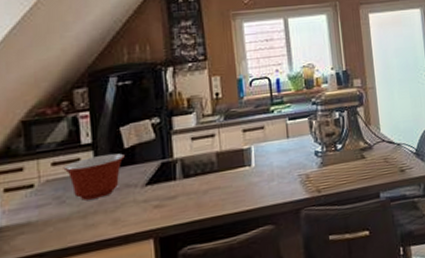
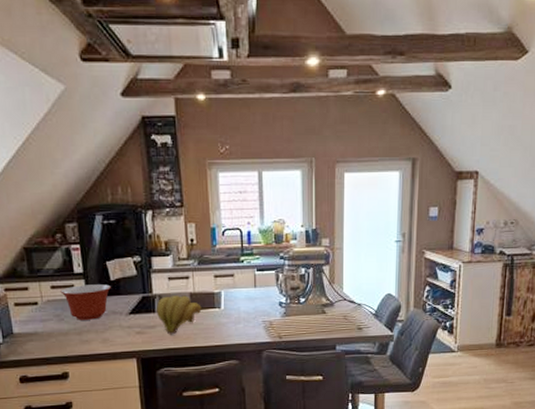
banana bunch: none [178,155,230,205] -> present [157,295,202,335]

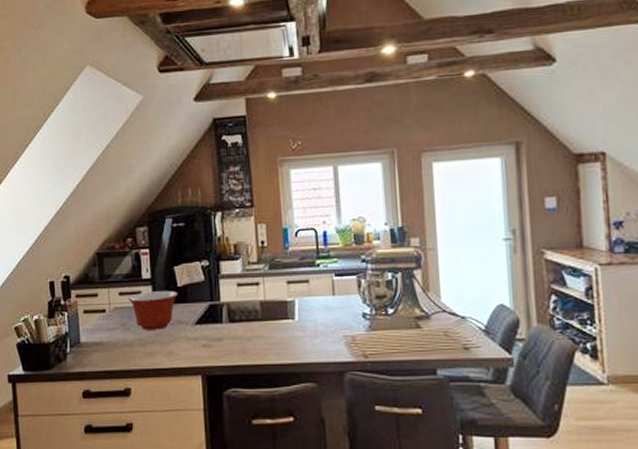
banana bunch: present [157,295,202,335] -> none [224,304,273,349]

